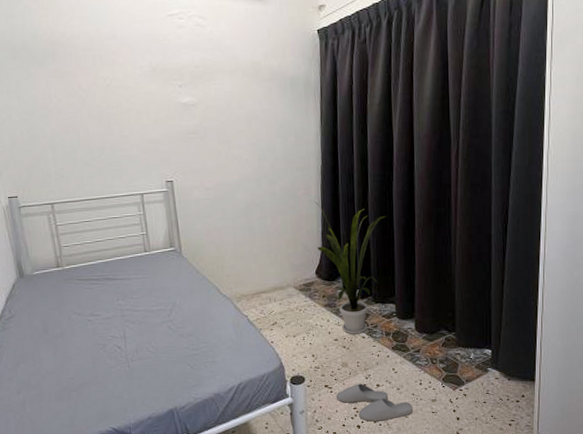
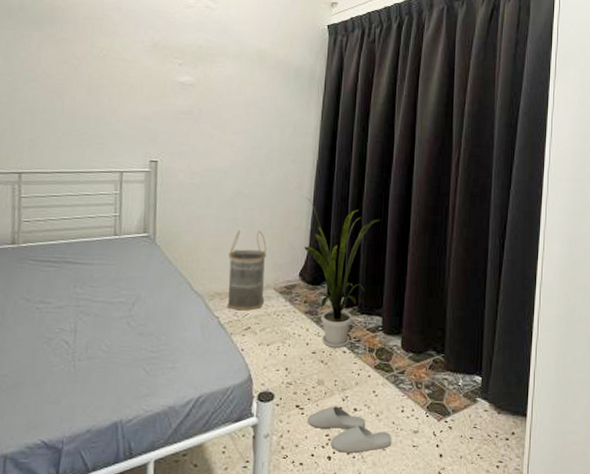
basket: none [249,236,286,309] -> present [227,230,267,311]

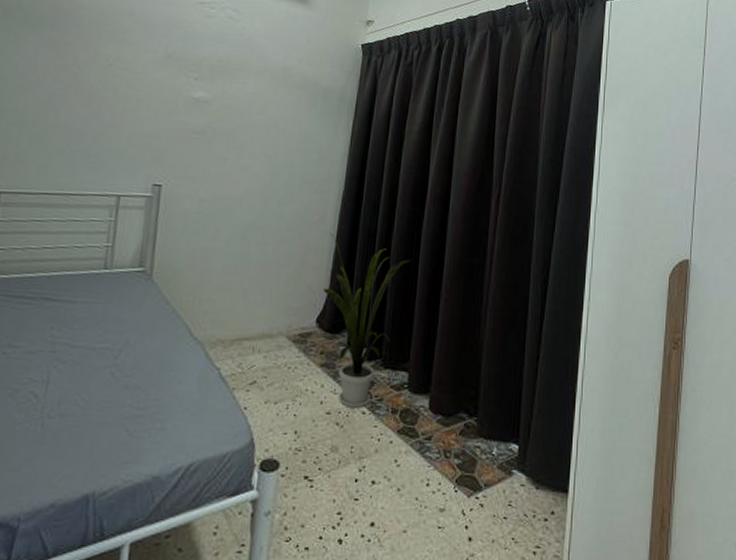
basket: present [227,230,267,311] -> none [230,268,281,362]
slippers: present [308,406,391,453] -> none [317,477,414,535]

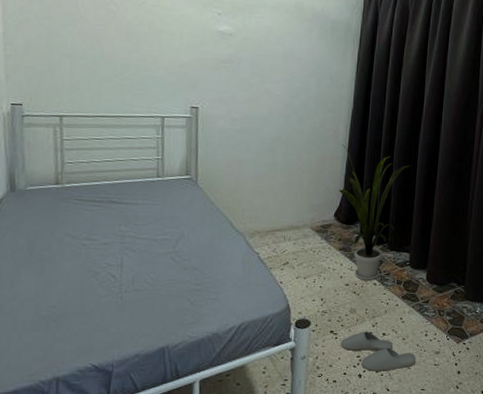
slippers: none [317,477,414,535] -> present [341,331,416,371]

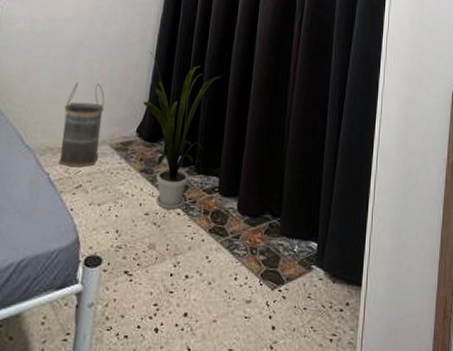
basket: none [266,174,304,248] -> present [58,83,105,168]
slippers: present [341,331,416,371] -> none [136,272,223,325]

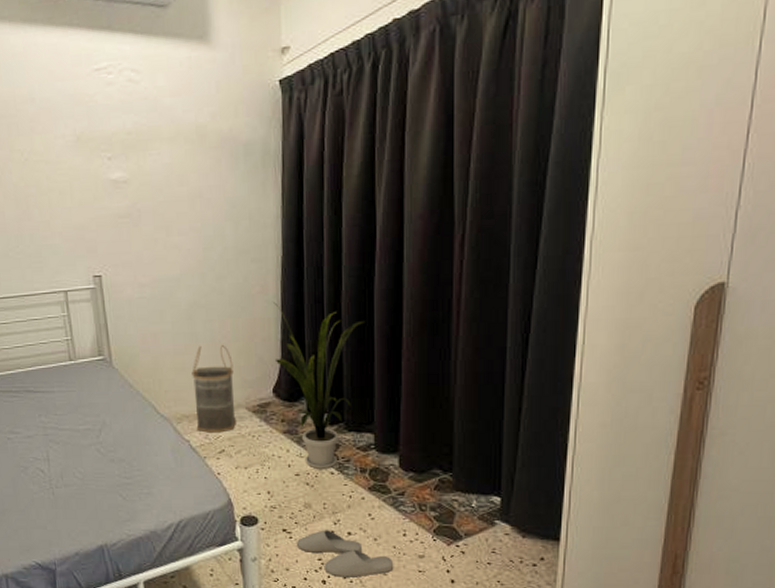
slippers: none [136,272,223,325] -> present [297,530,393,577]

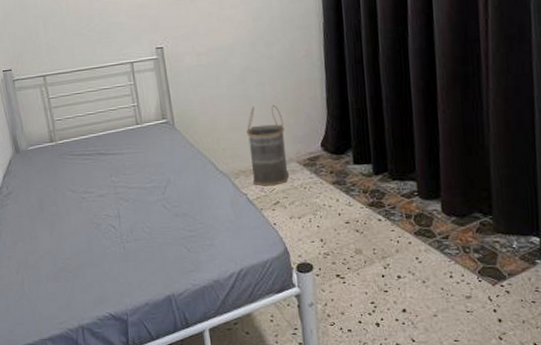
house plant: present [273,302,367,469] -> none [318,64,403,216]
slippers: present [297,530,393,577] -> none [350,274,442,319]

